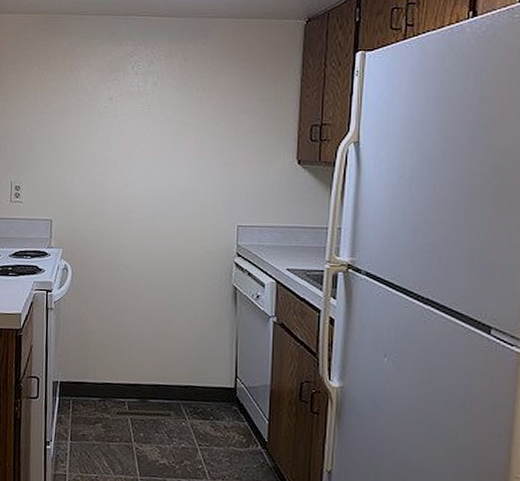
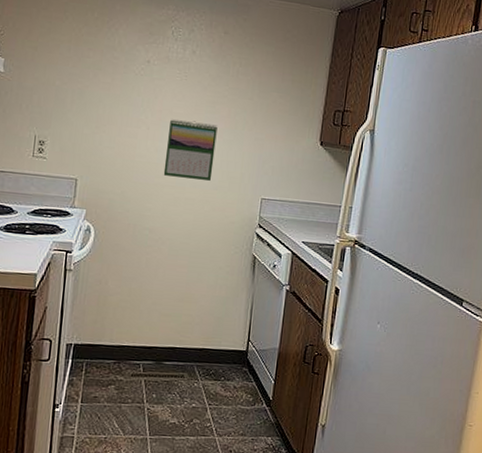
calendar: none [134,152,185,212] -> present [163,119,218,182]

